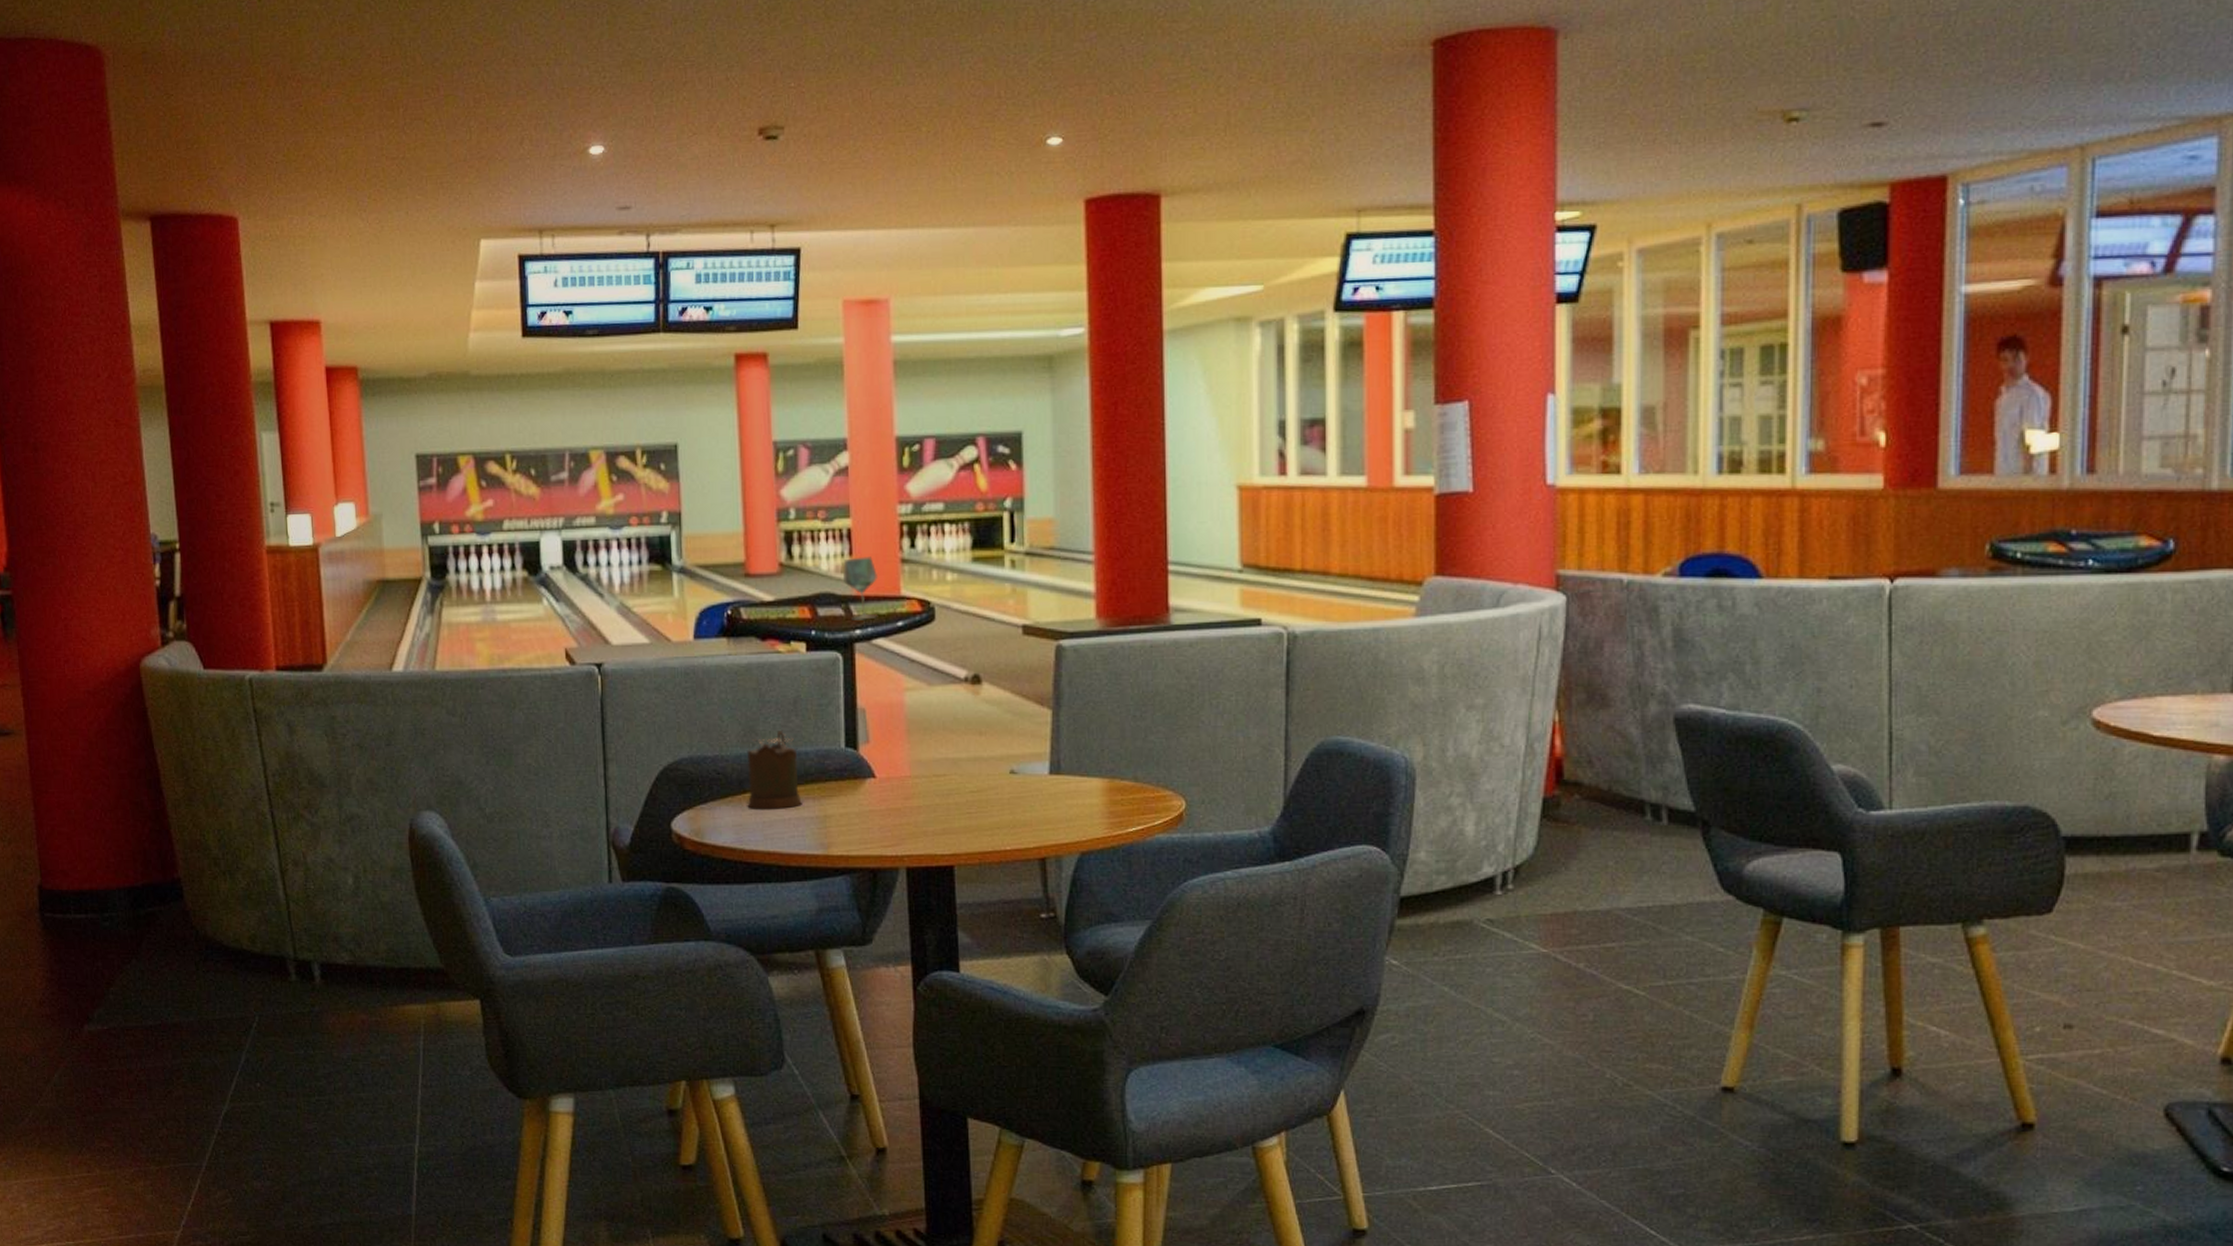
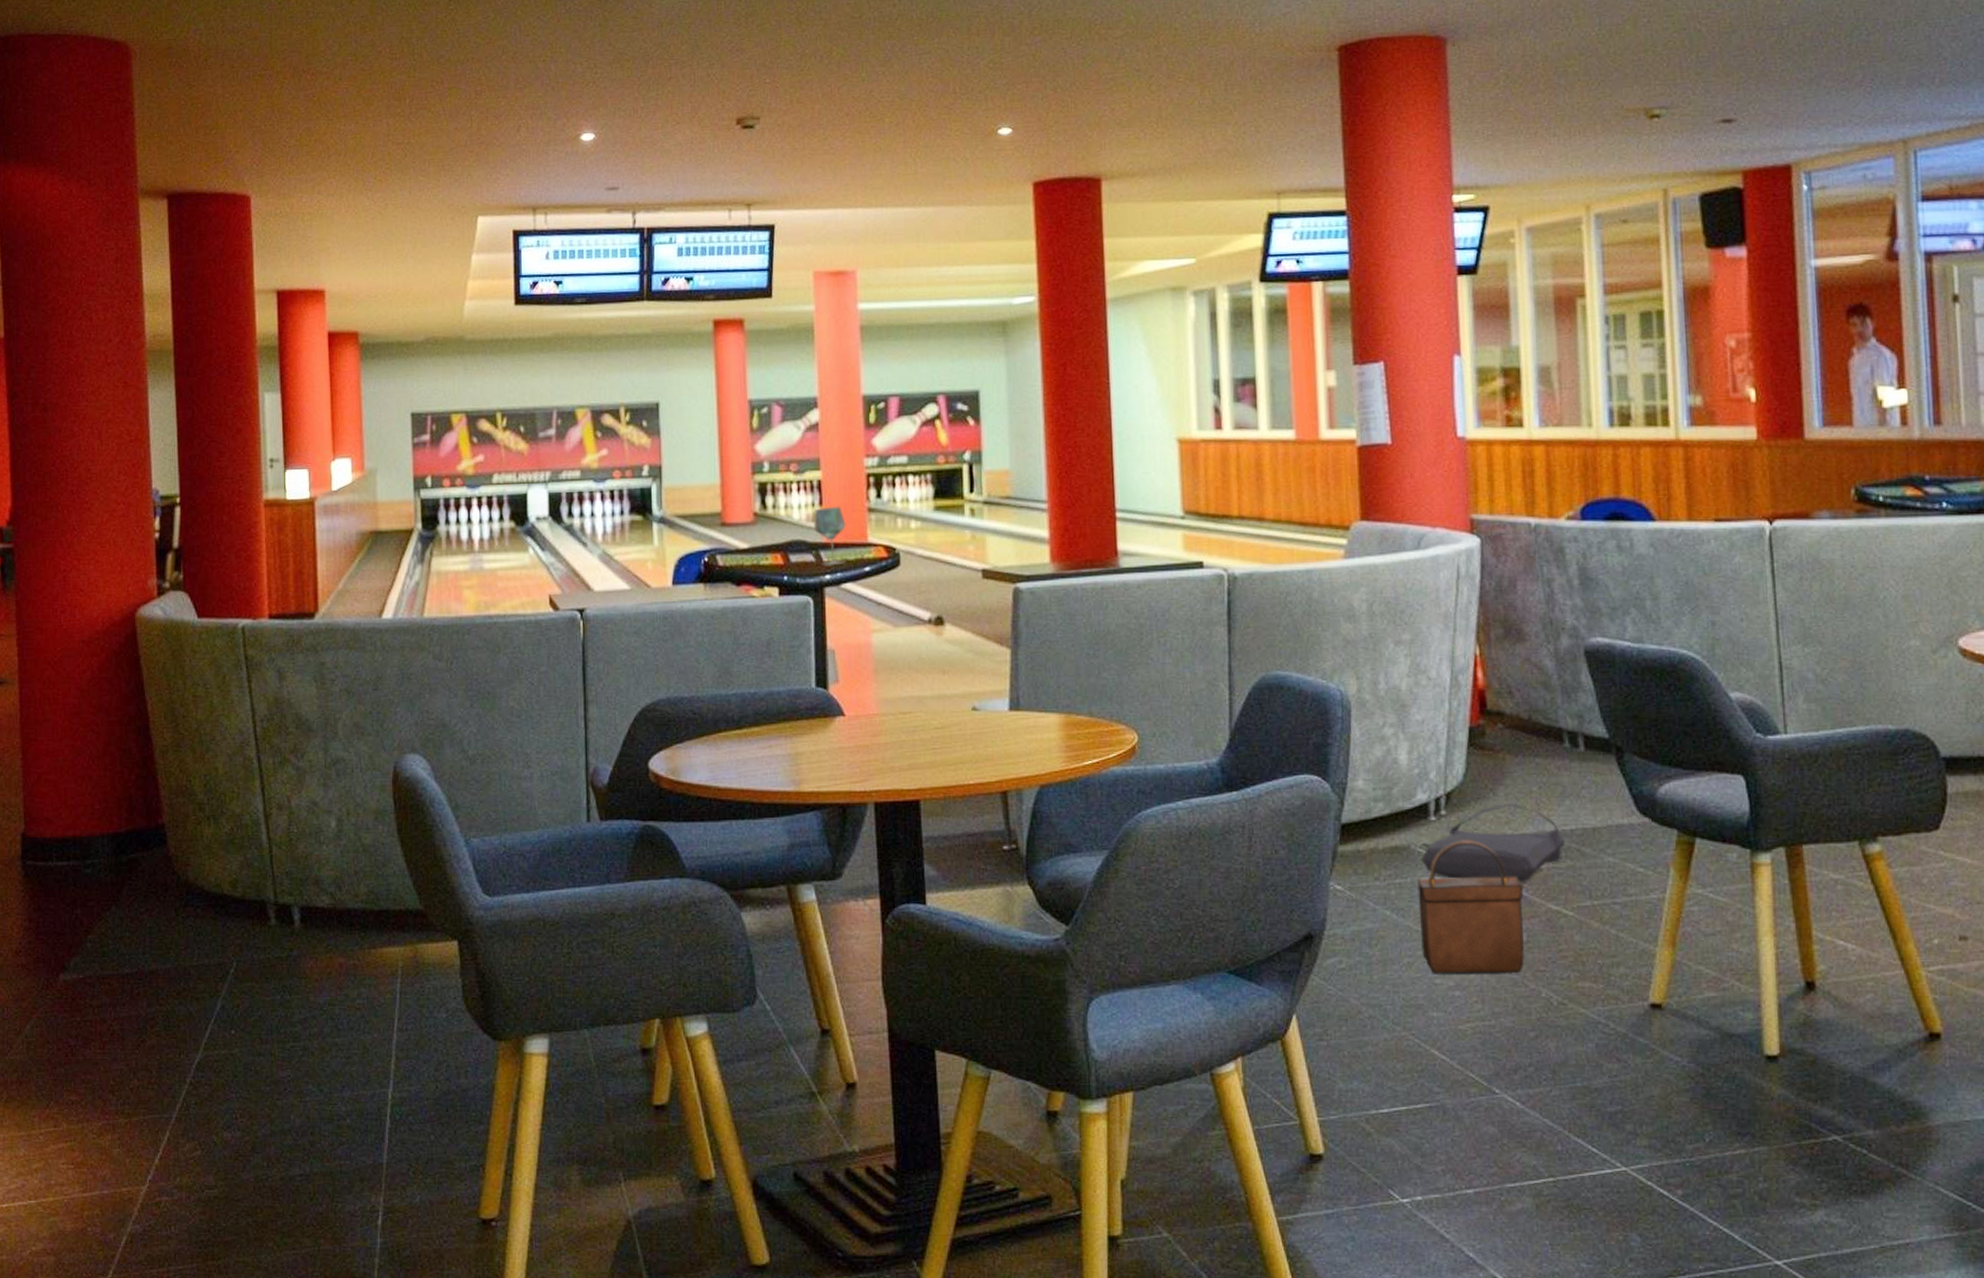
beer mug: present [746,731,802,811] -> none [721,672,775,749]
handbag: none [1479,916,1593,1054] -> present [1417,840,1525,974]
bag: none [1483,877,1642,959] -> present [1420,802,1566,881]

